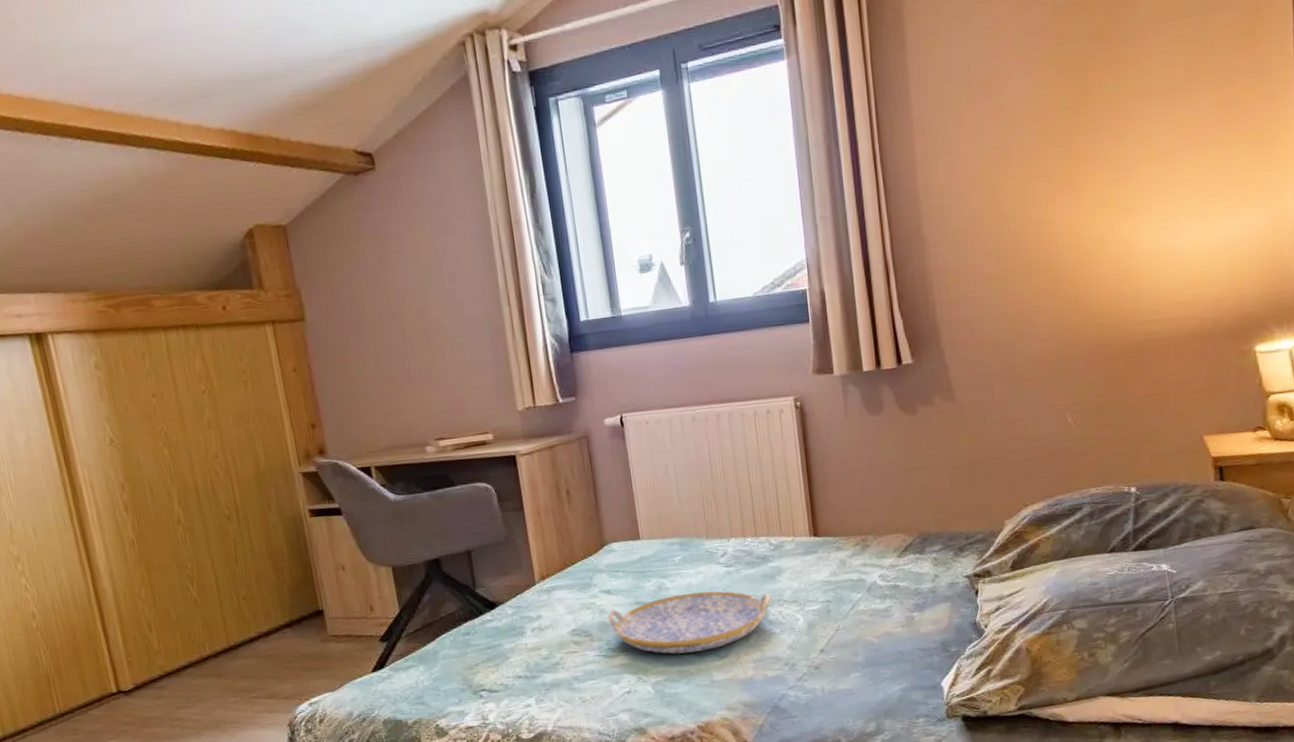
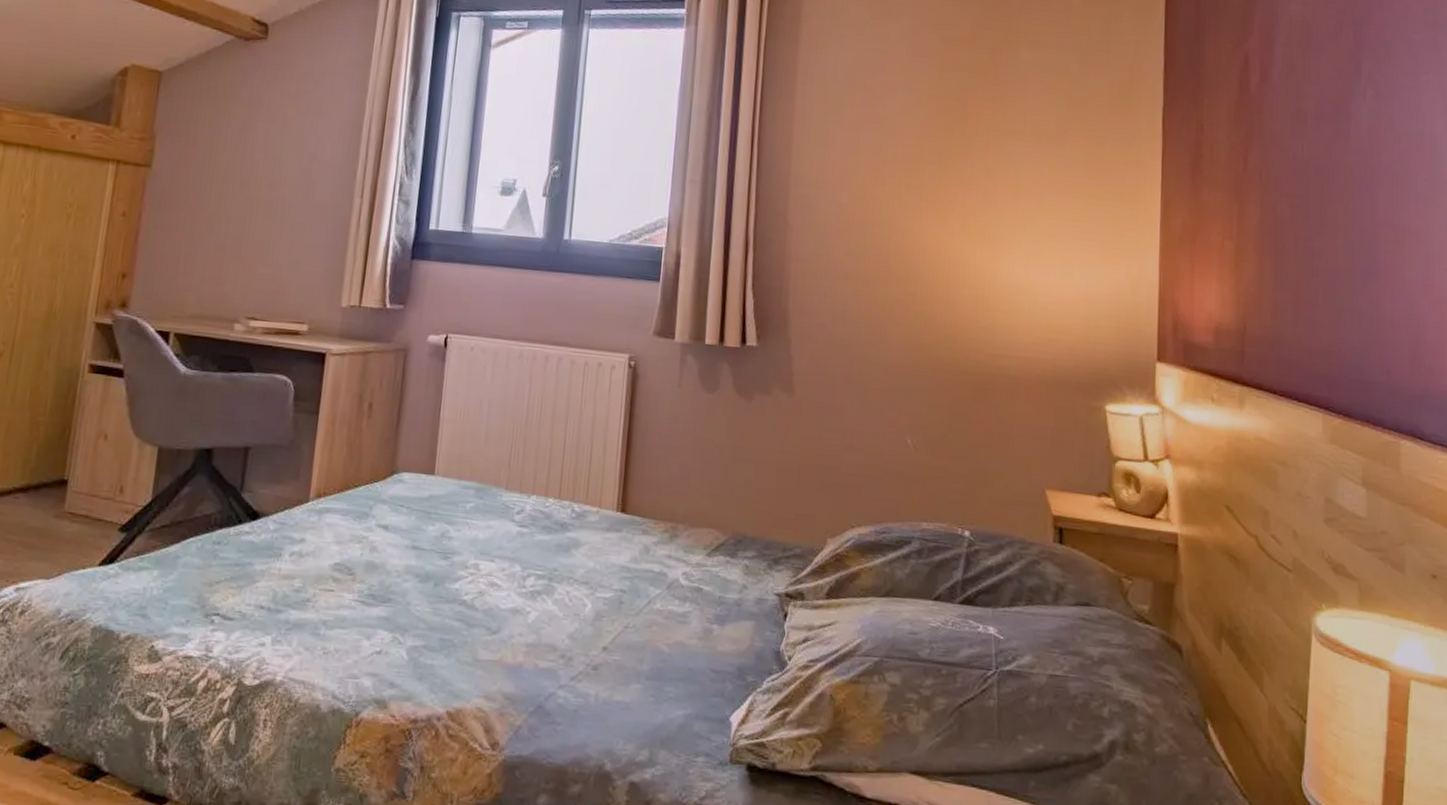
serving tray: present [608,590,772,655] -> none [377,547,563,622]

